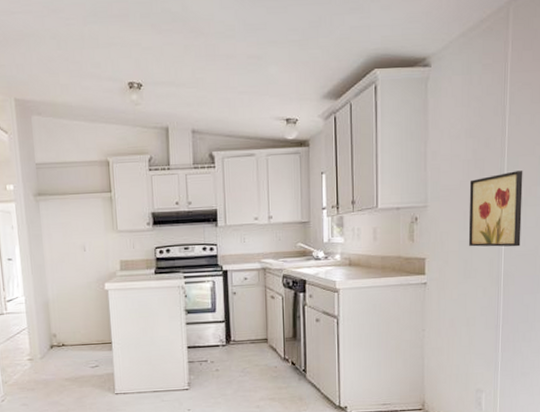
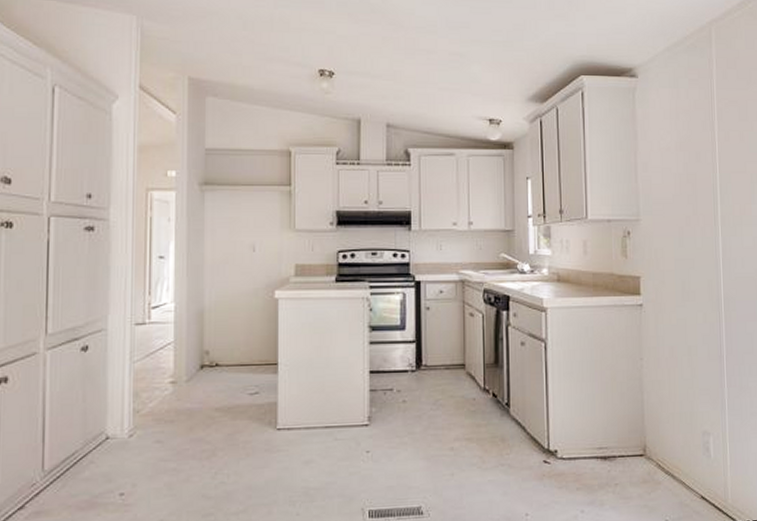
wall art: present [468,170,523,247] -> none [682,188,739,269]

